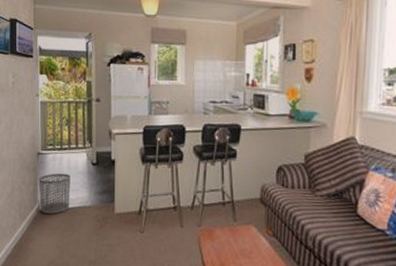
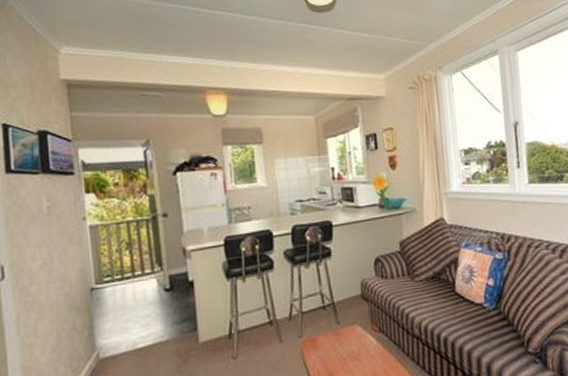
waste bin: present [38,173,71,214] -> none [95,307,141,362]

